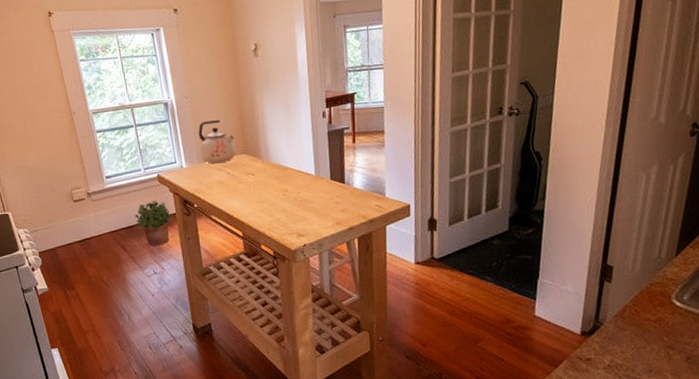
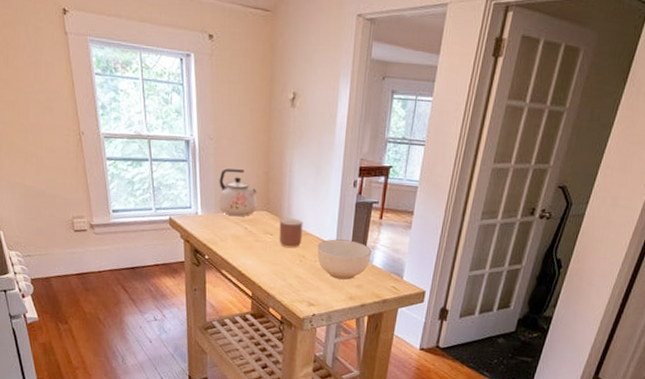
potted plant: present [135,200,171,246] -> none [140,244,179,292]
mug: none [259,156,283,185] -> present [279,218,303,249]
bowl: none [297,167,351,207] -> present [317,239,372,280]

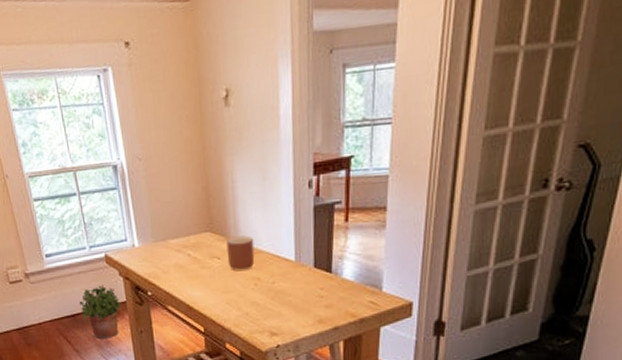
potted plant: none [140,244,179,292] -> present [79,285,121,339]
kettle: present [218,168,257,216] -> none [153,188,199,243]
bowl: present [317,239,372,280] -> none [273,252,340,301]

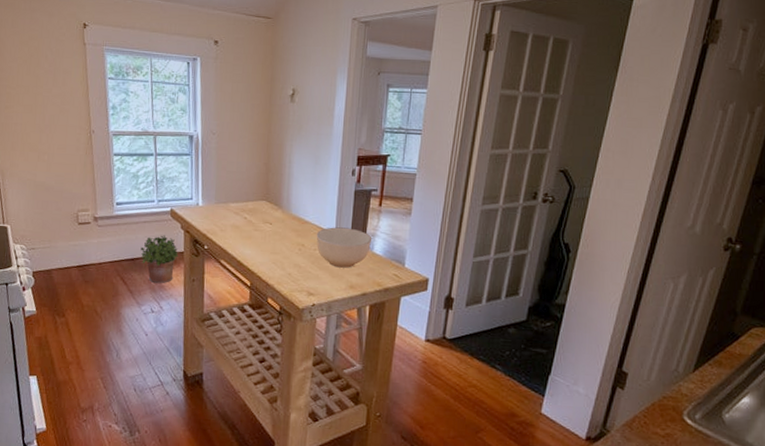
mug: present [226,235,255,272] -> none [278,207,302,237]
bowl: none [273,252,340,301] -> present [316,227,372,268]

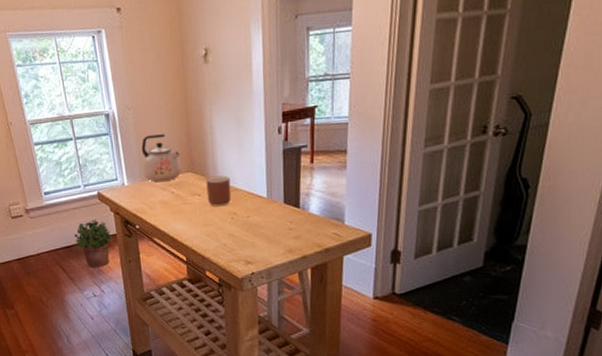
kettle: none [219,161,257,206] -> present [141,134,181,182]
mug: none [278,207,302,237] -> present [206,175,232,207]
bowl: present [316,227,372,268] -> none [247,190,307,233]

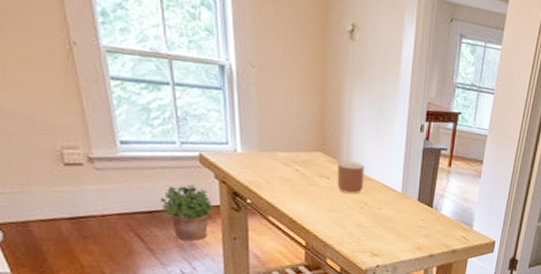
kettle: present [141,134,181,182] -> none [262,101,311,157]

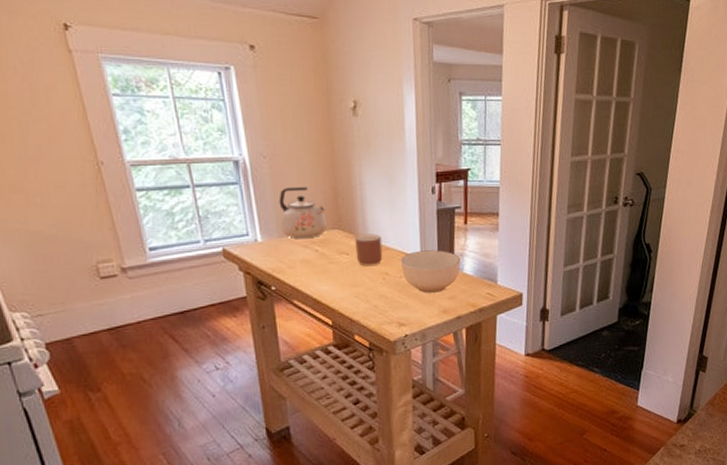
potted plant: present [160,184,213,241] -> none [190,280,241,336]
kettle: none [262,101,311,157] -> present [279,187,327,238]
bowl: none [380,185,441,229] -> present [400,250,461,293]

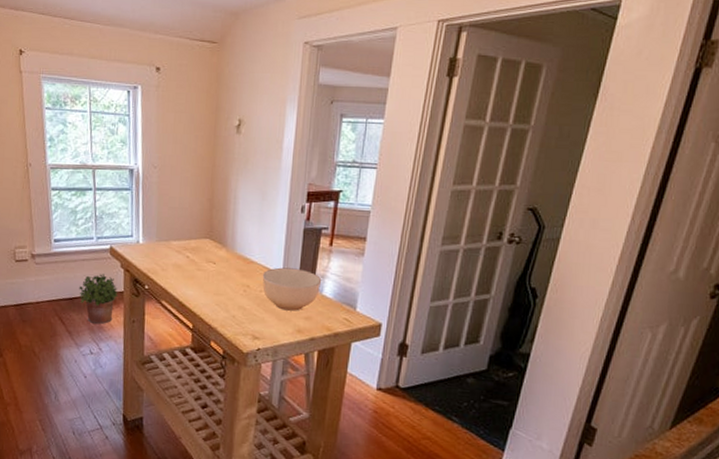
potted plant: none [190,280,241,336] -> present [79,274,118,324]
kettle: present [279,187,327,238] -> none [160,196,200,244]
mug: present [355,233,383,267] -> none [222,245,248,278]

